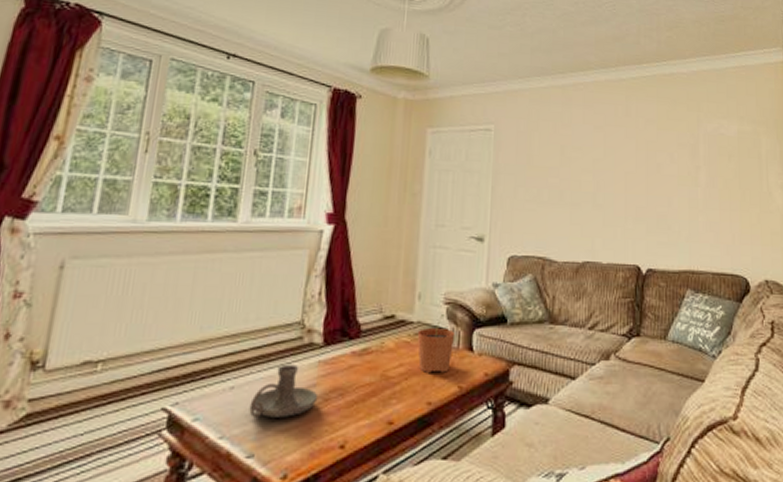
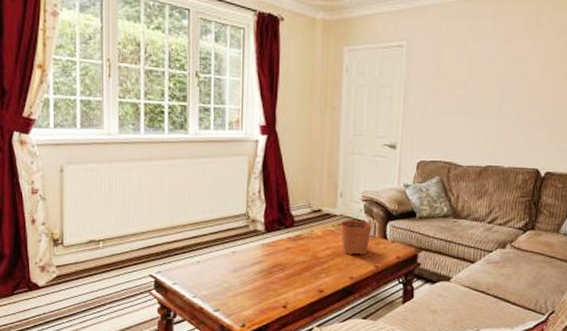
candle holder: present [249,364,319,417] -> none [213,245,264,284]

